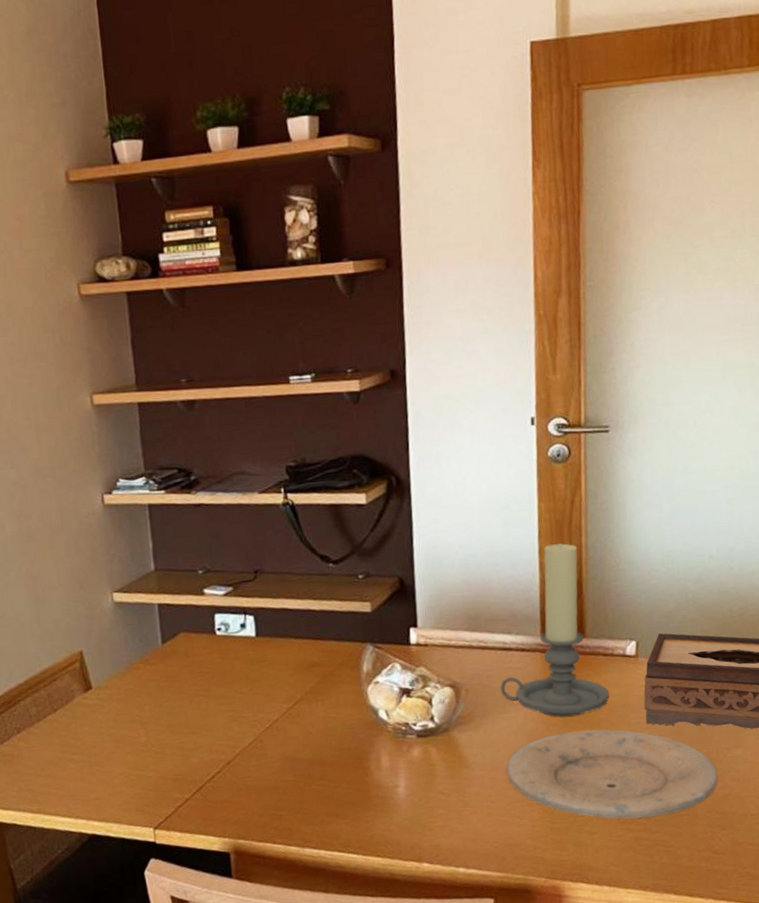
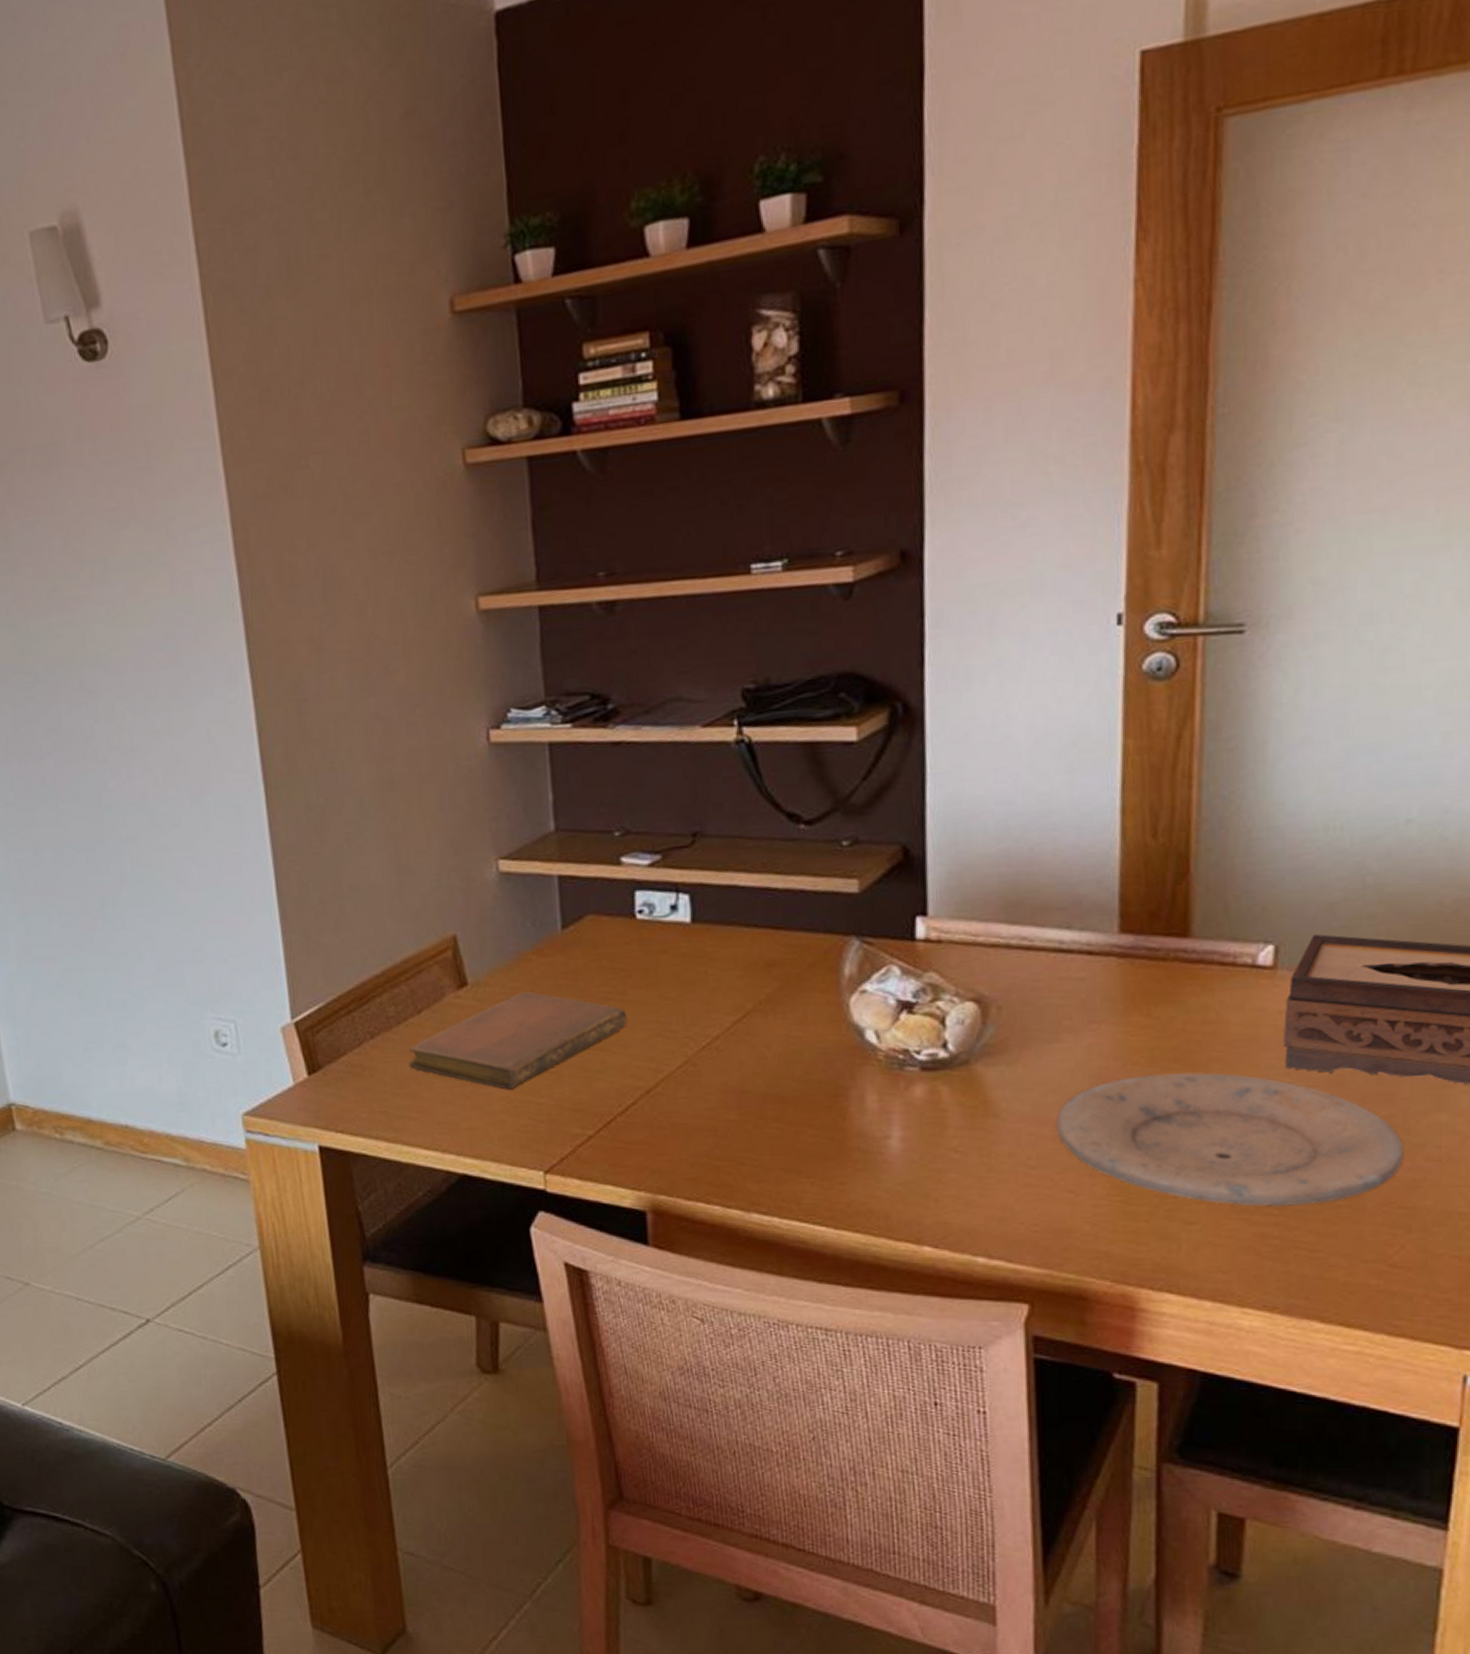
notebook: none [48,692,212,767] -> present [408,991,628,1090]
candle holder: present [500,542,610,717] -> none [1051,797,1227,1052]

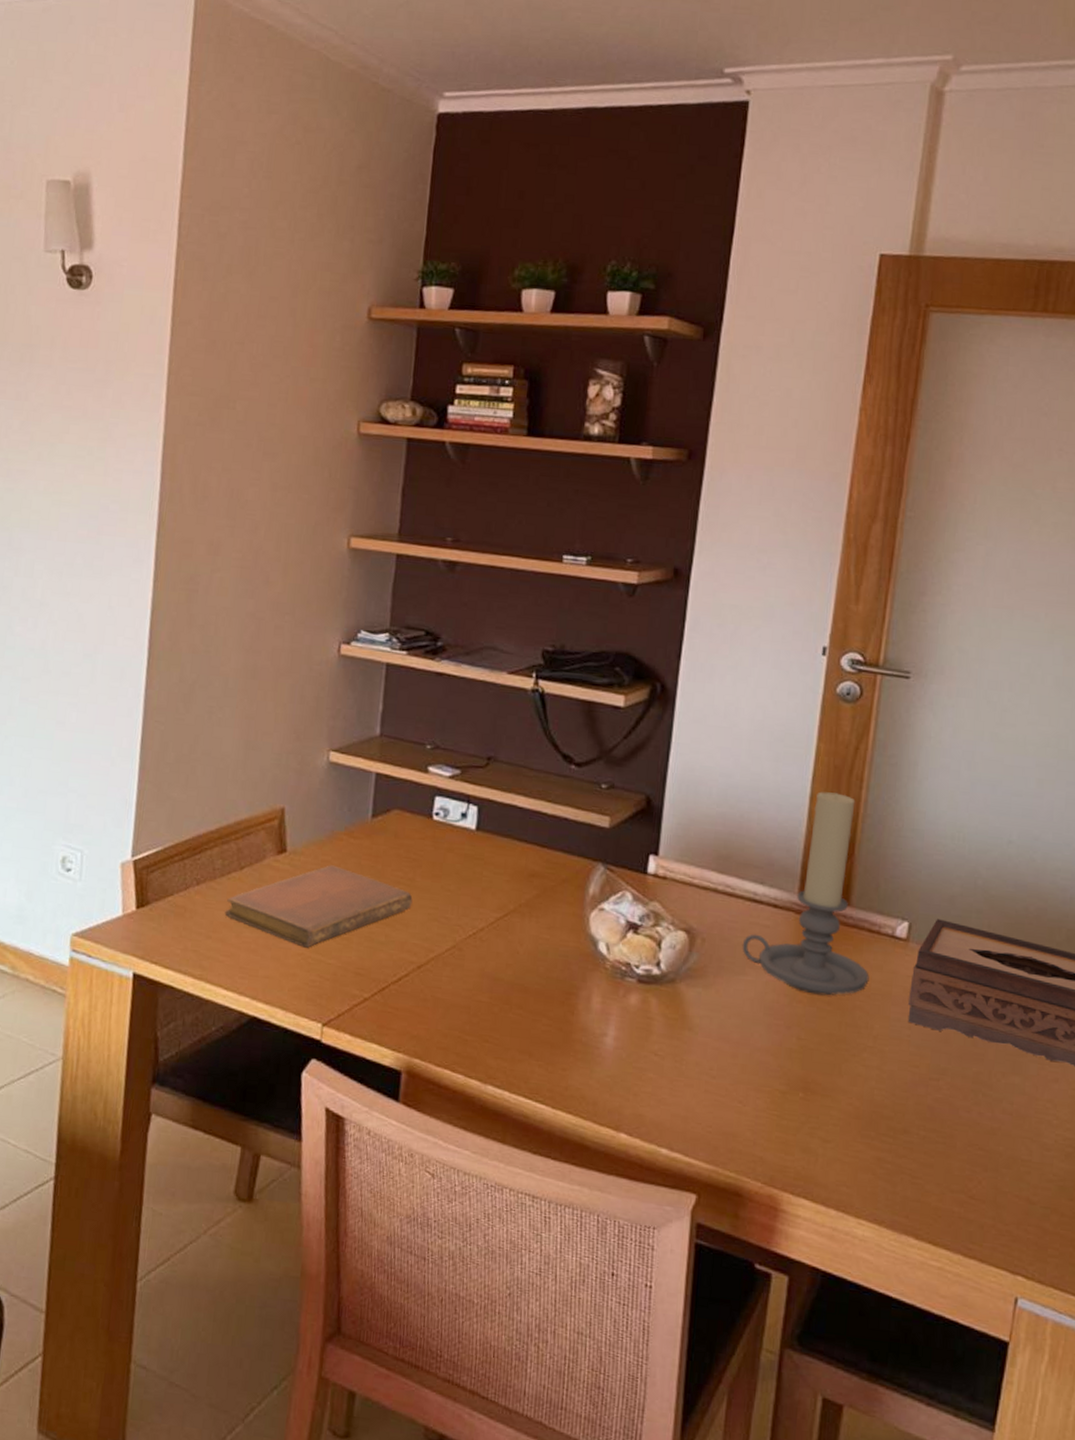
candle holder: none [1051,797,1227,1052] -> present [742,791,869,996]
plate: present [1055,1072,1404,1207] -> none [734,1012,987,1138]

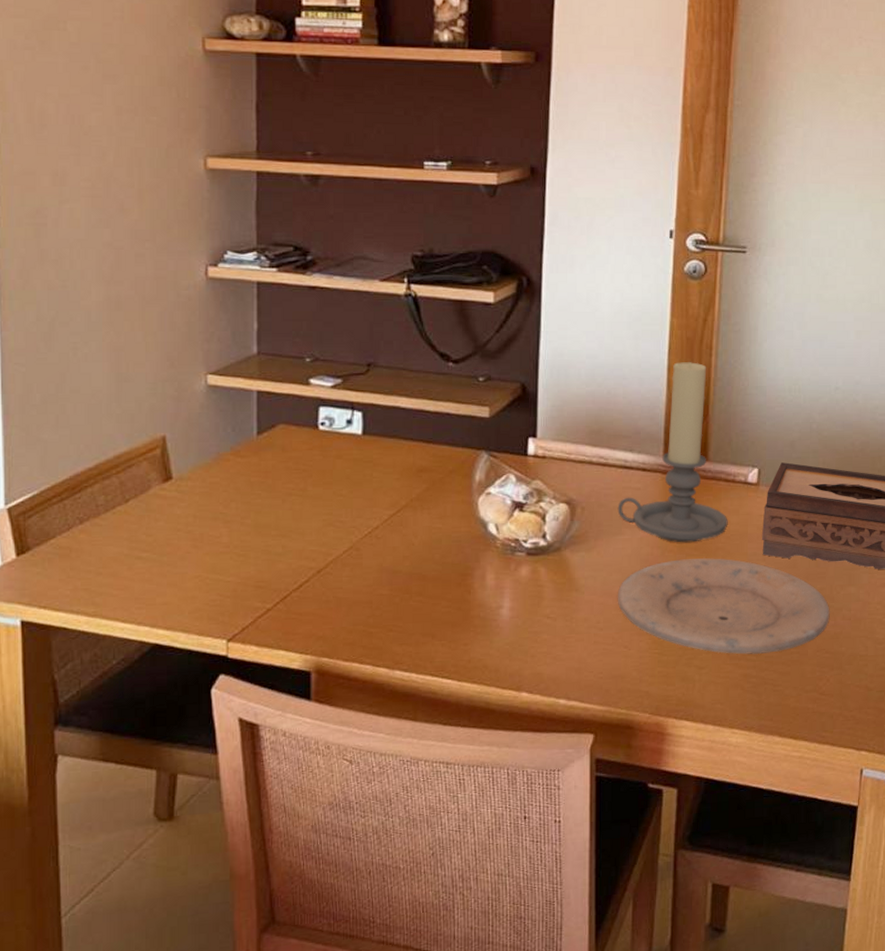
notebook: present [224,865,413,948] -> none [113,486,306,570]
plate: none [734,1012,987,1138] -> present [617,558,830,655]

